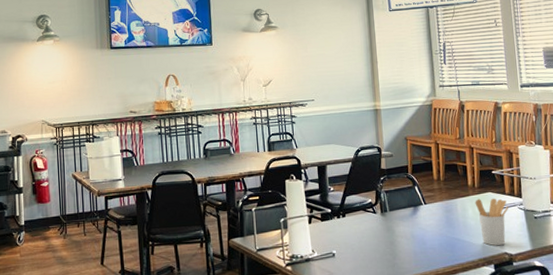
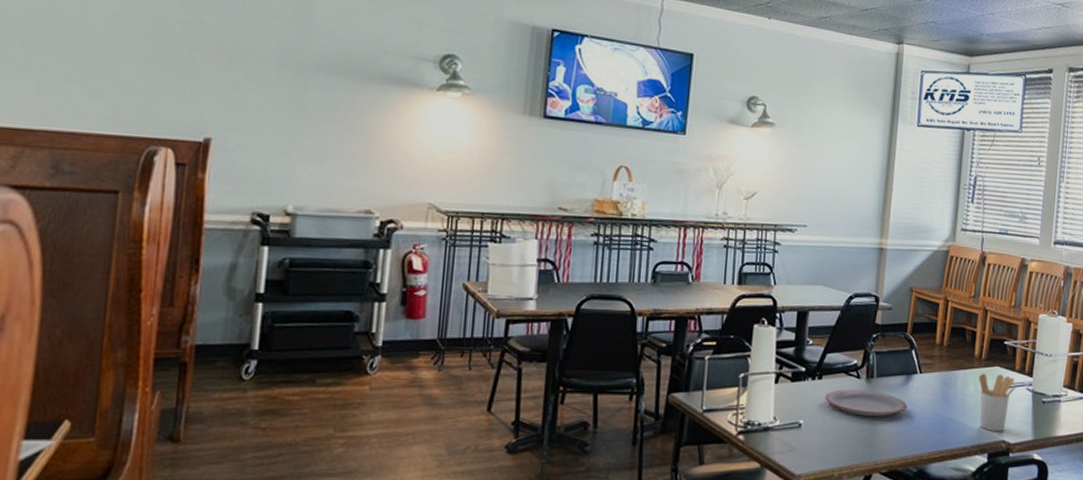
plate: none [350,222,419,243] -> present [825,389,908,416]

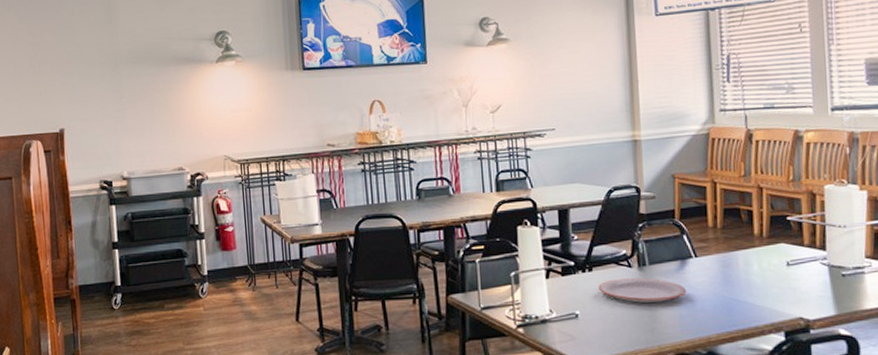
utensil holder: present [978,373,1017,432] -> none [762,250,808,310]

